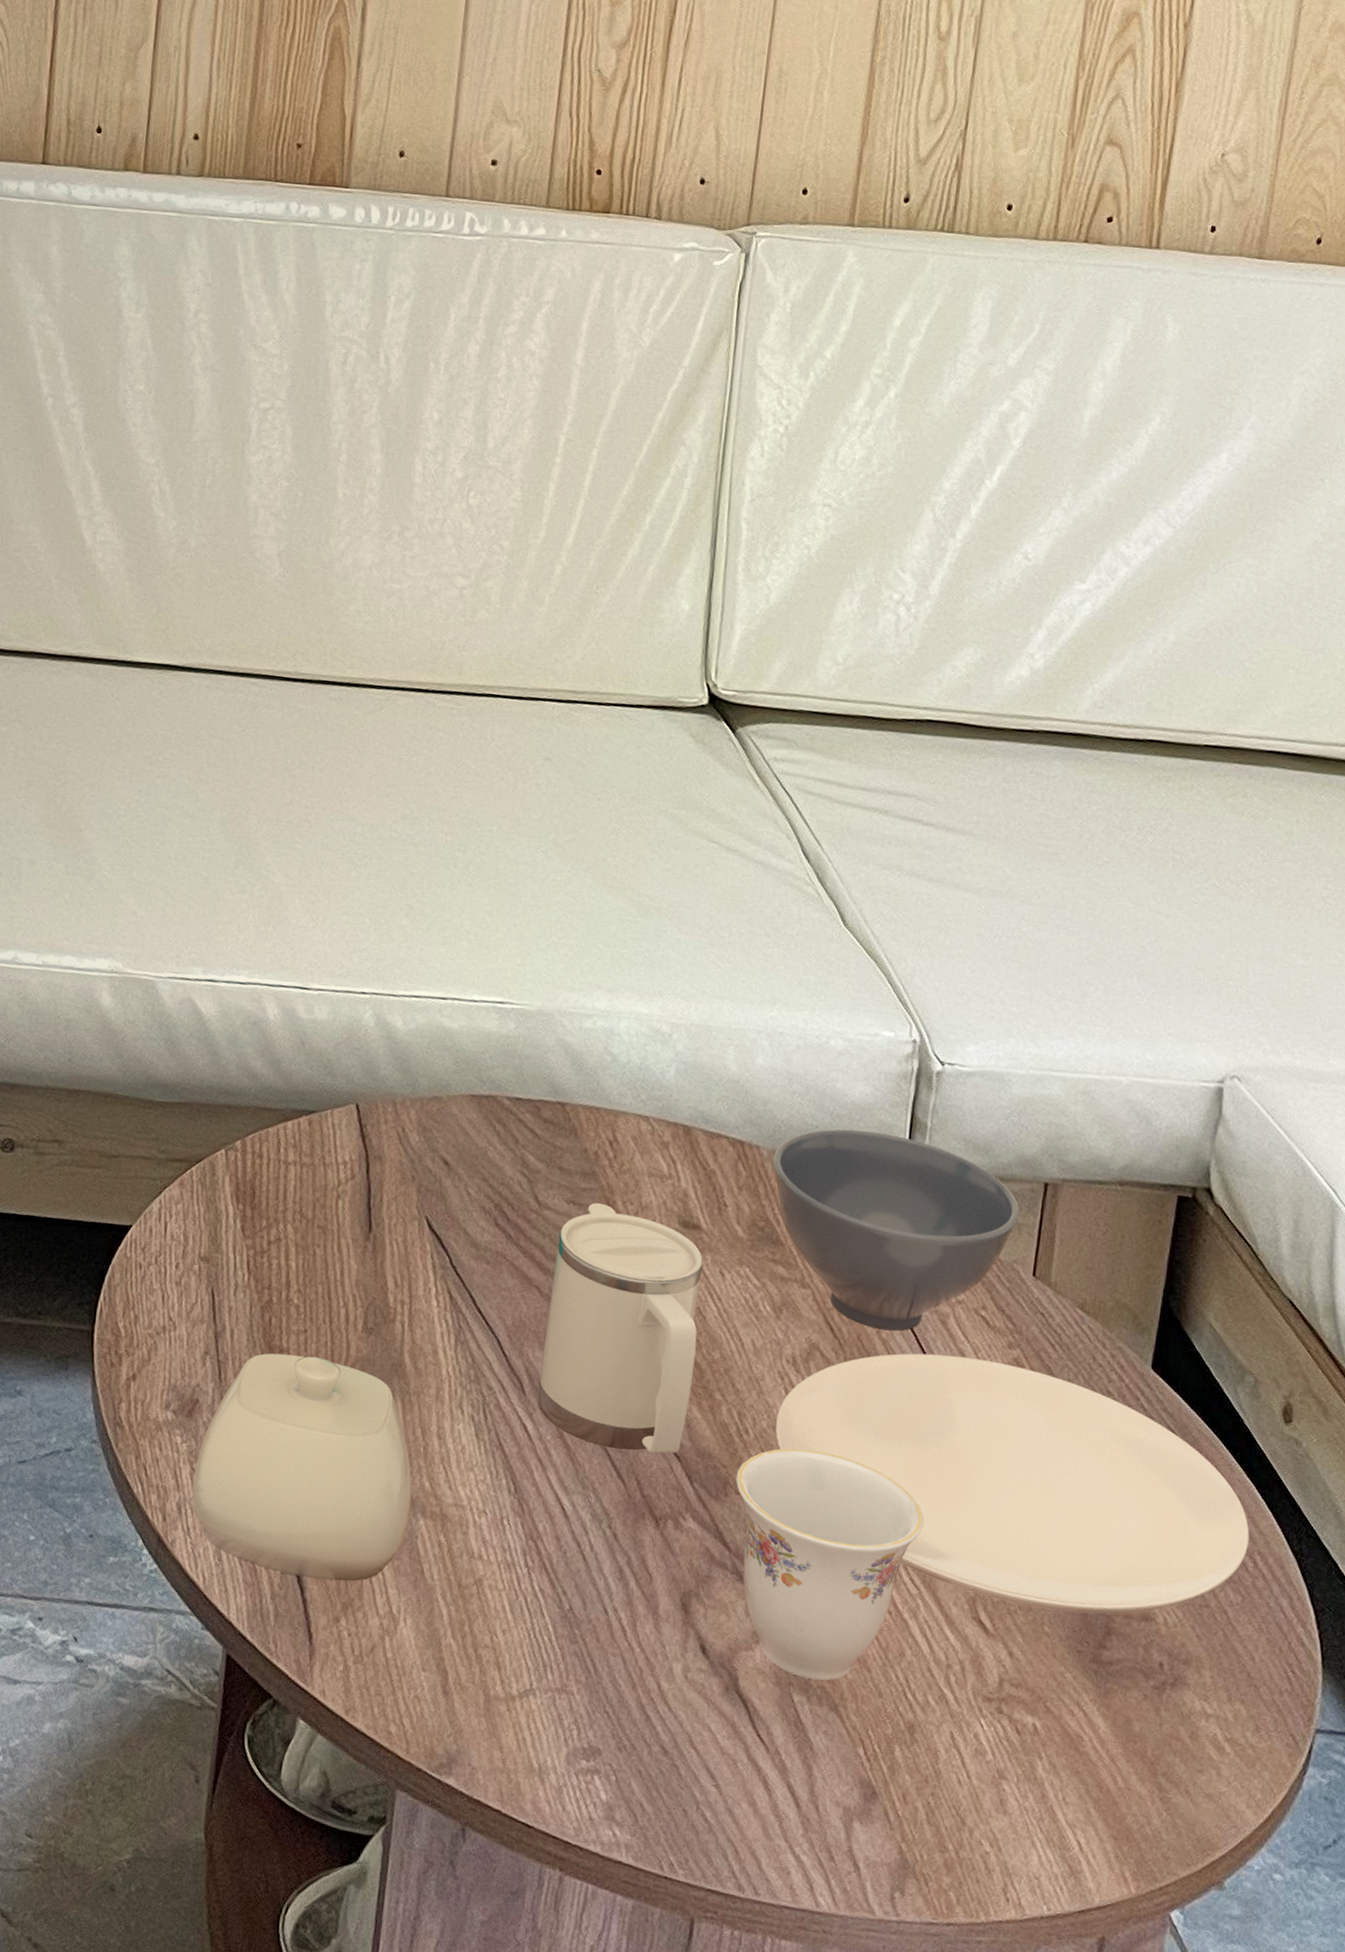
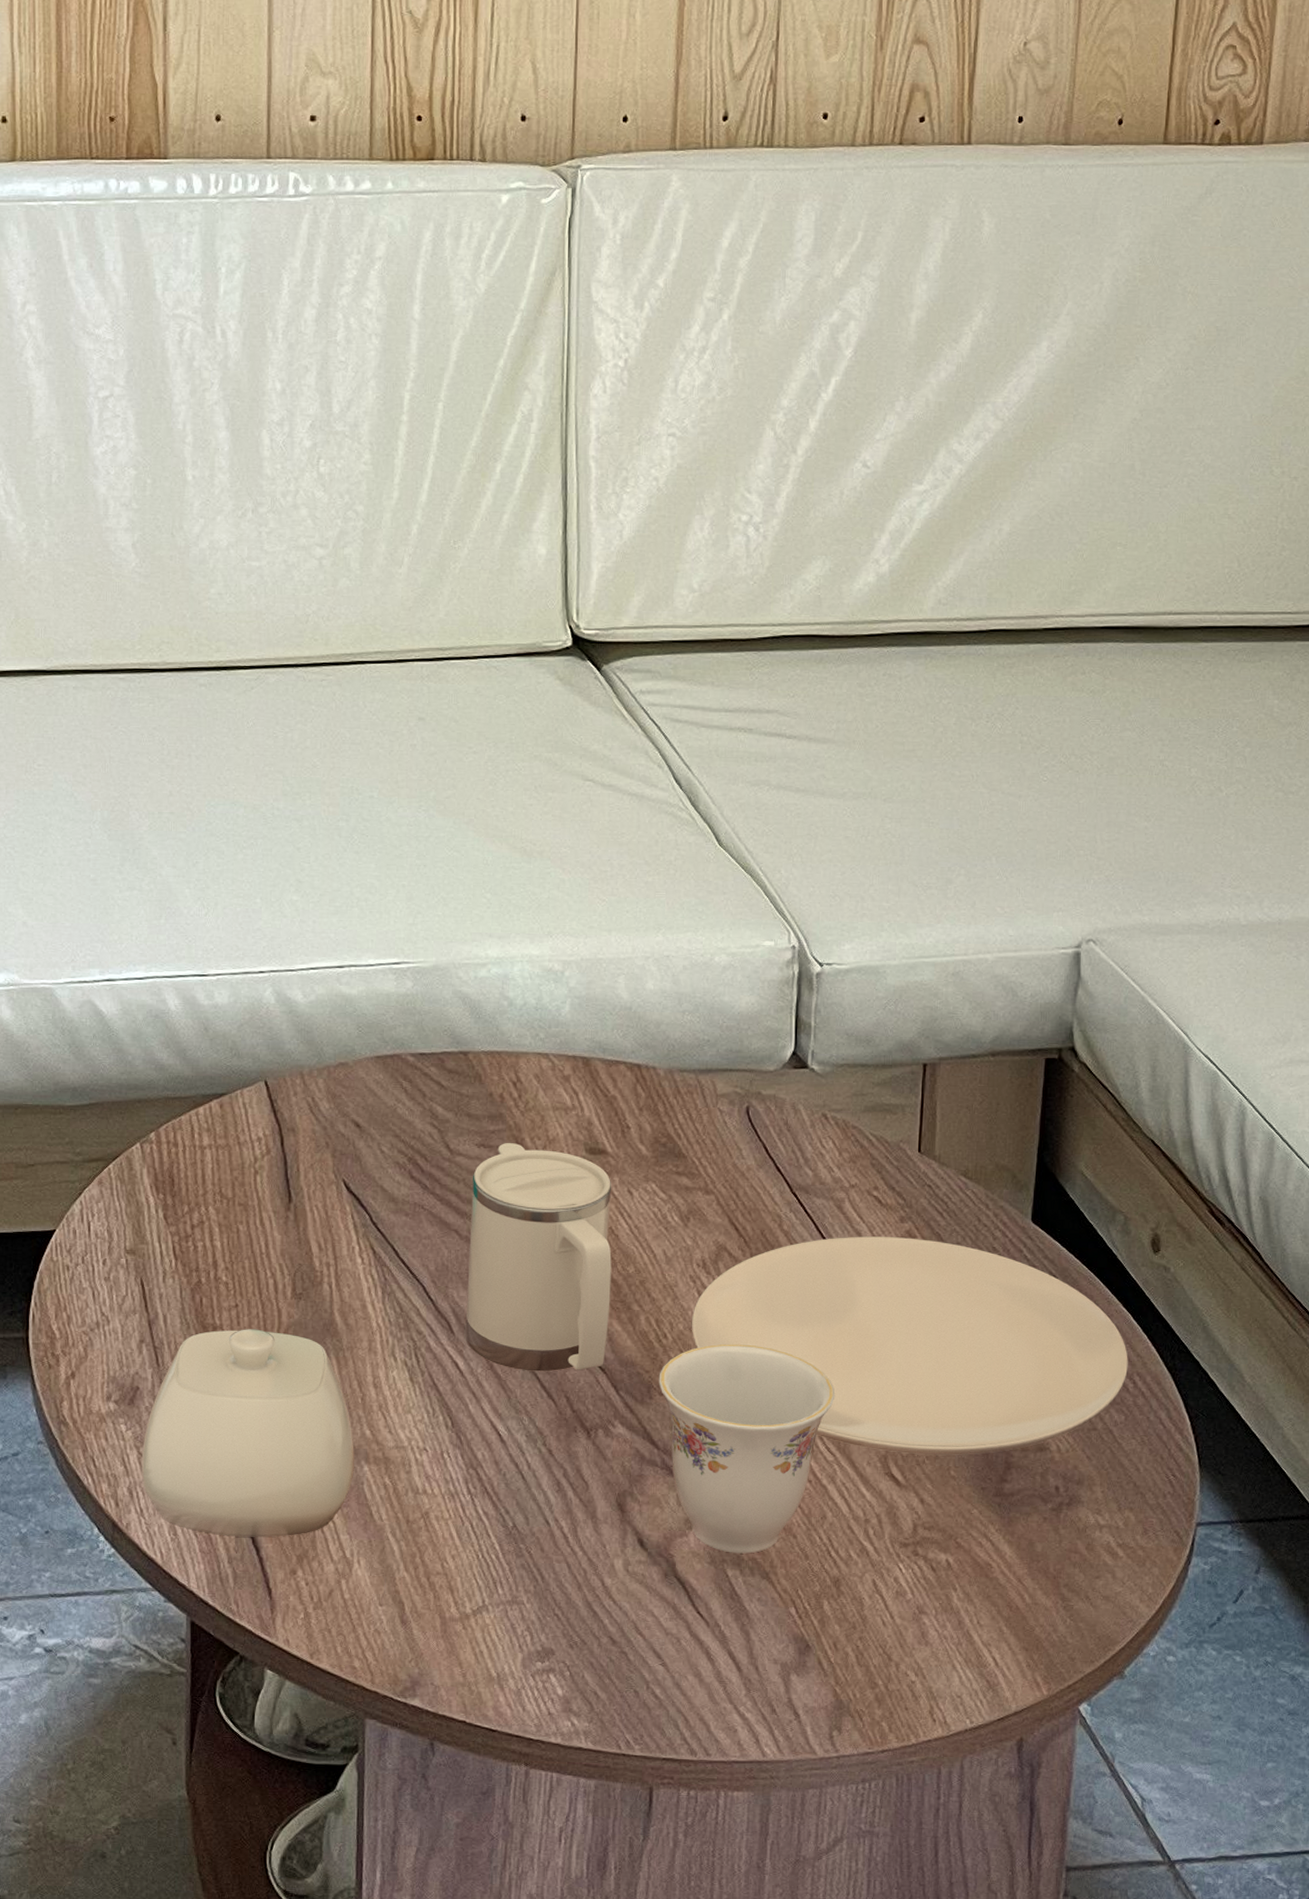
bowl: present [772,1129,1020,1332] -> none [669,1038,902,1223]

